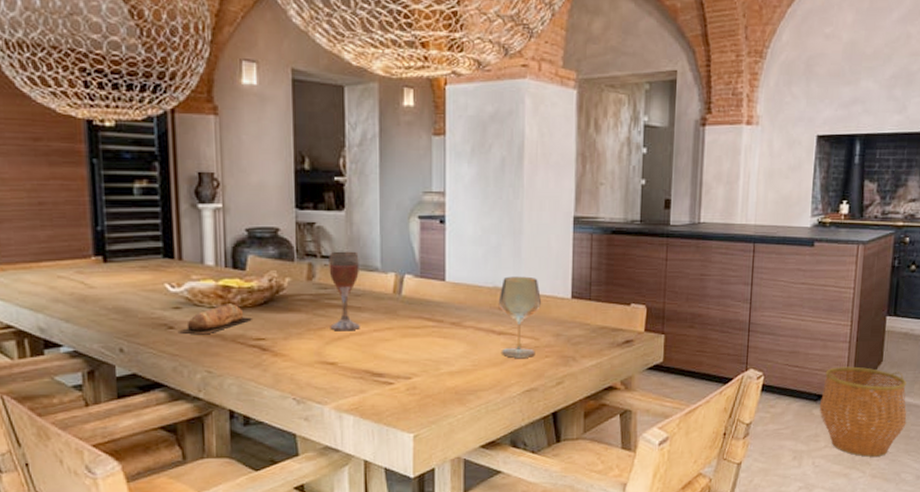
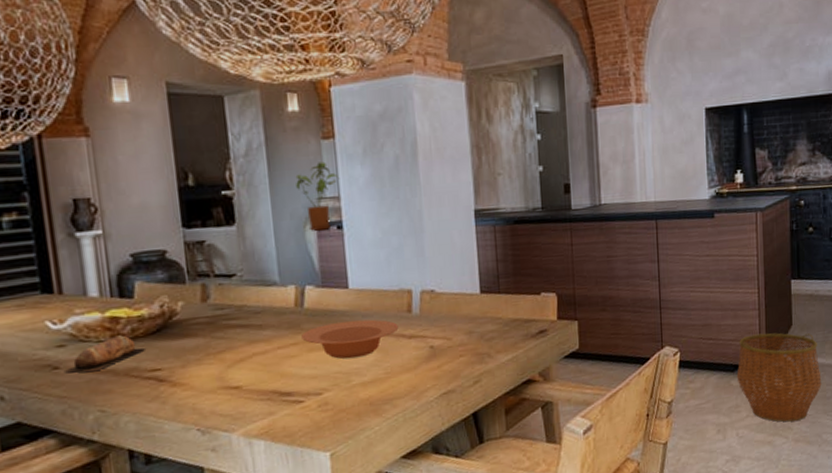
cup: present [328,251,361,331] -> none [222,266,263,353]
bowl: none [397,311,489,348] -> present [301,319,399,359]
house plant: none [405,157,447,223] -> present [295,162,340,231]
wine glass: present [498,276,542,358] -> none [405,275,451,361]

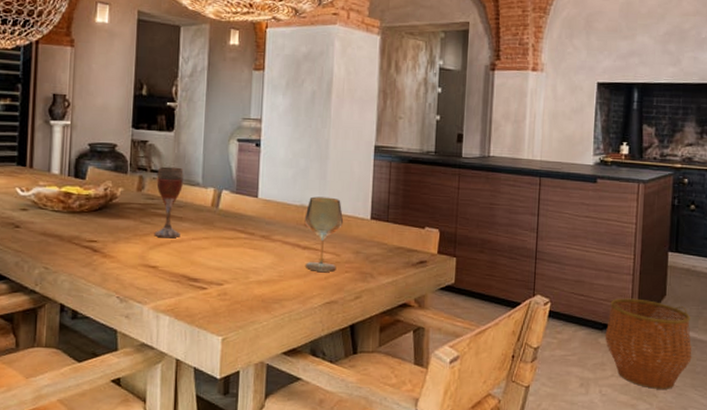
bread loaf: present [63,335,147,373] -> none [22,208,88,235]
cup: none [222,266,263,353] -> present [154,166,185,238]
house plant: present [295,162,340,231] -> none [227,88,264,146]
bowl: present [301,319,399,359] -> none [213,225,296,259]
wine glass: none [405,275,451,361] -> present [304,196,344,272]

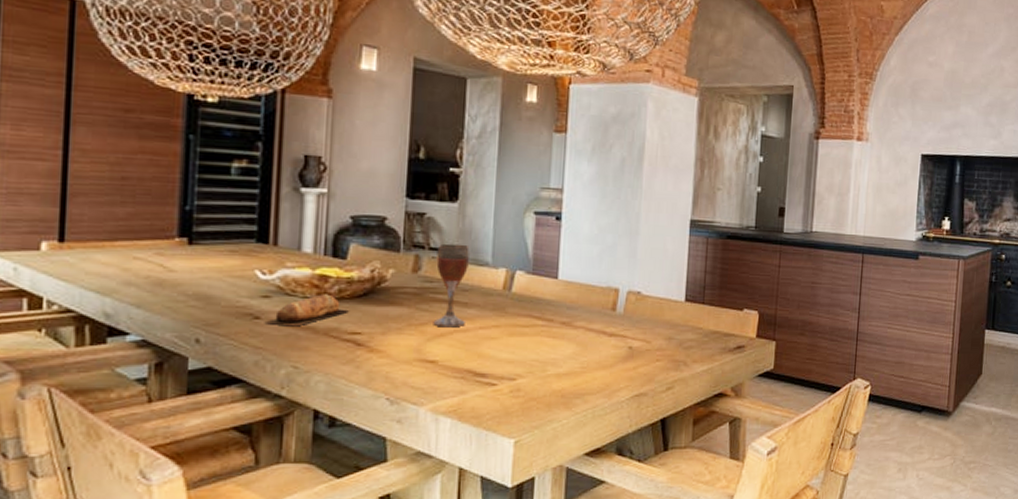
bread loaf: none [22,208,88,235] -> present [264,294,350,327]
wine glass: present [304,196,344,272] -> none [611,277,655,361]
basket: present [605,298,692,389] -> none [923,378,1005,470]

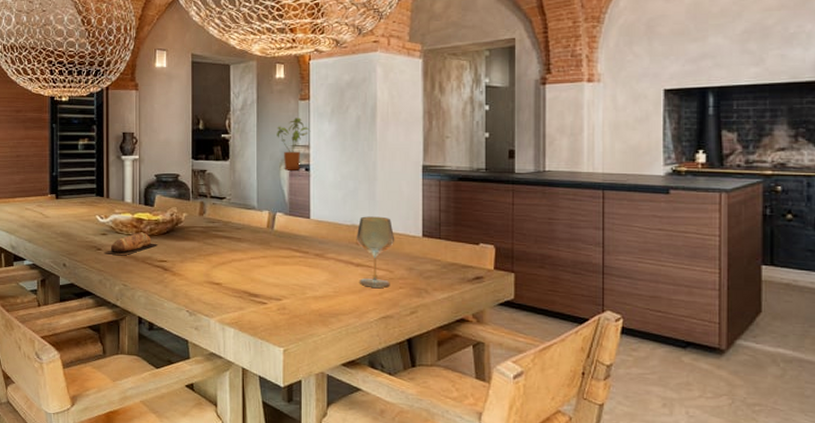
cup: present [433,243,471,328] -> none [216,193,241,258]
house plant: none [523,153,566,219] -> present [277,117,311,170]
wine glass: none [611,277,655,361] -> present [356,216,395,288]

